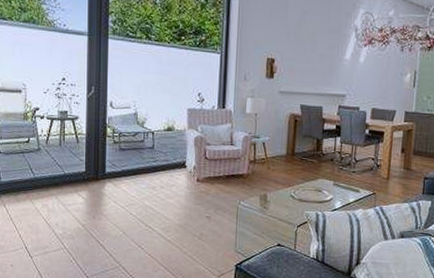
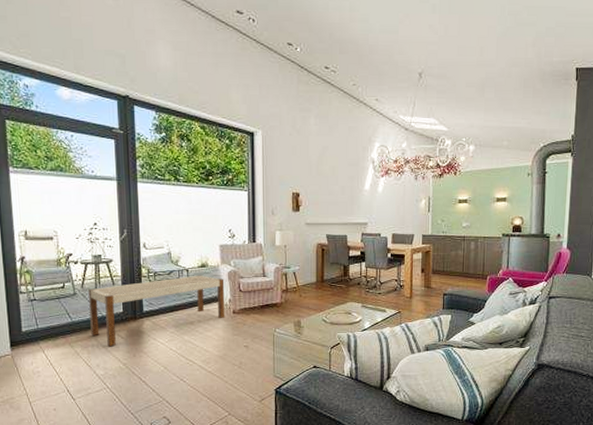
bench: none [52,138,190,206] -> present [88,275,225,347]

